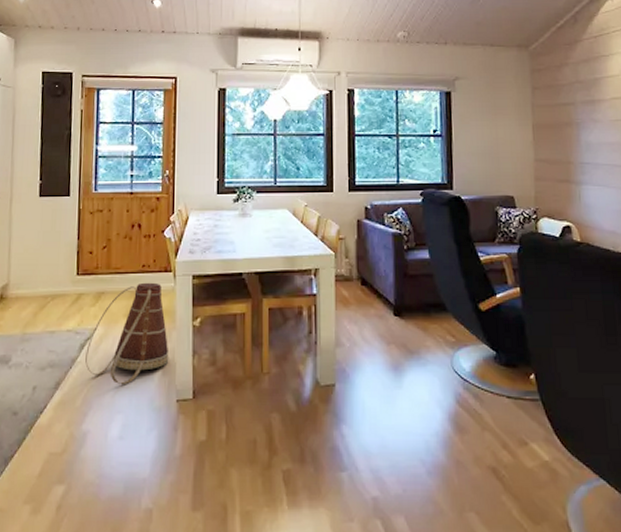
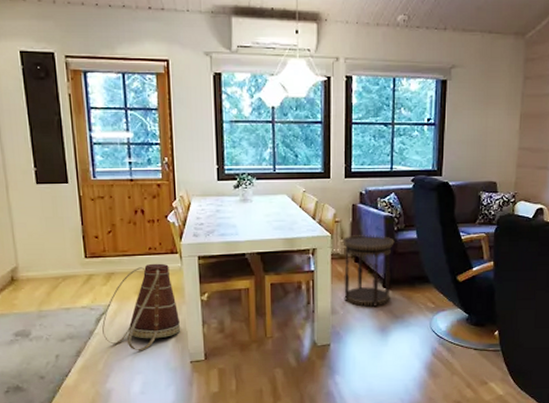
side table: none [347,254,405,340] -> present [342,235,395,308]

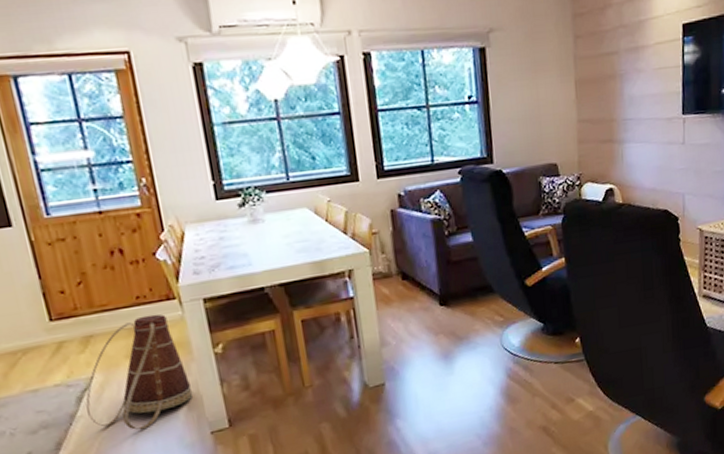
side table: present [342,235,395,308] -> none [384,243,450,332]

